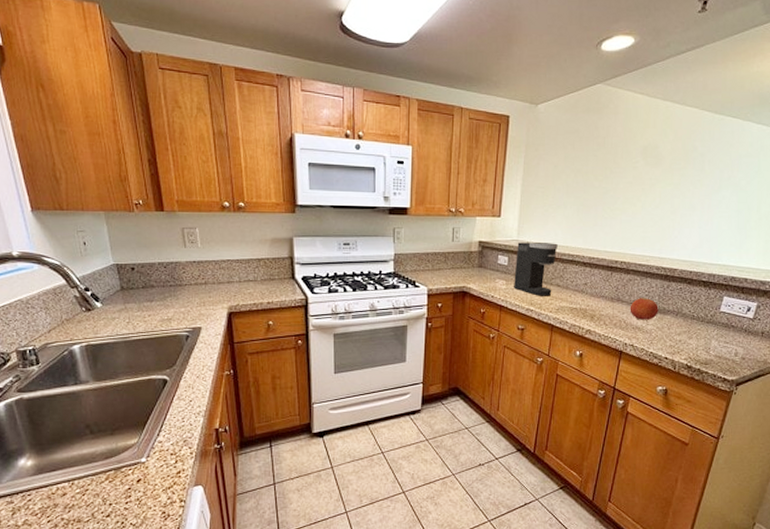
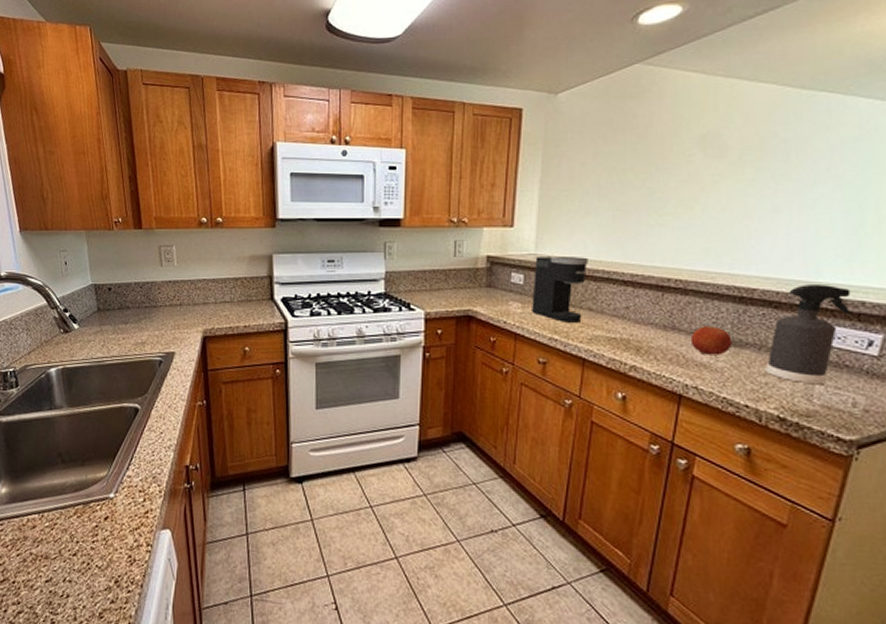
spray bottle: none [680,266,739,341] -> present [765,285,852,385]

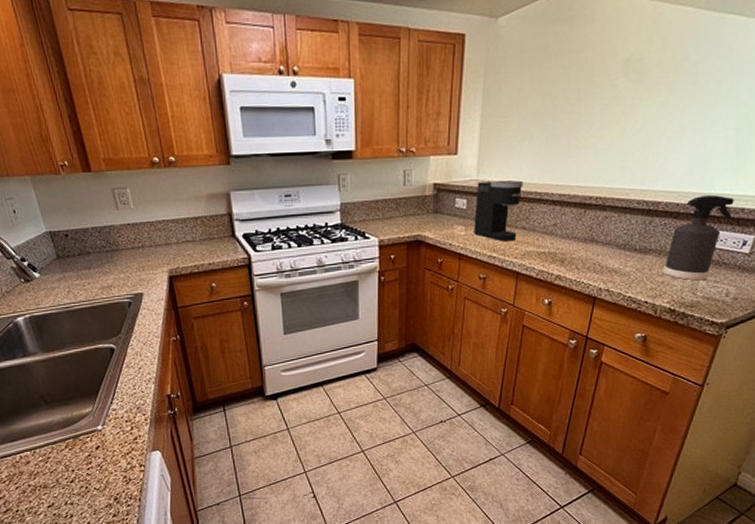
fruit: present [690,326,732,355] -> none [605,237,639,262]

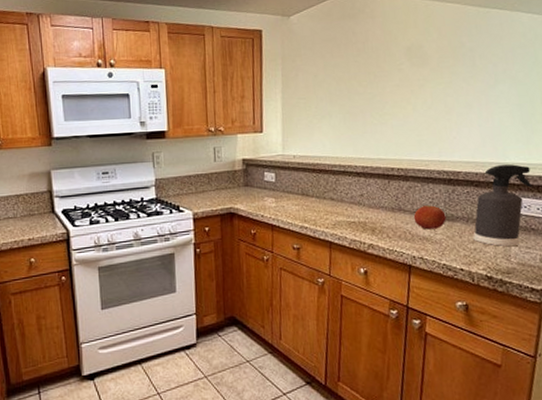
coffee maker: present [474,180,523,241] -> none [283,154,327,212]
fruit: none [605,237,639,262] -> present [413,205,446,230]

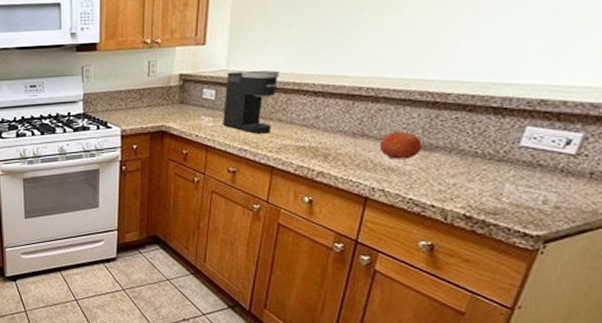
coffee maker: none [283,154,327,212] -> present [223,70,279,134]
spray bottle: present [473,164,533,247] -> none [454,86,552,184]

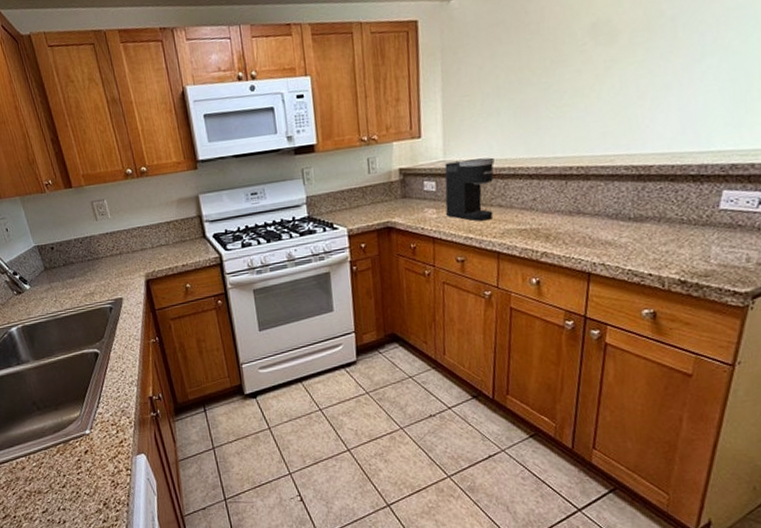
fruit: present [379,132,422,159] -> none [594,205,634,233]

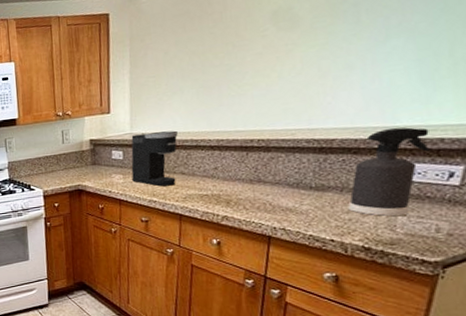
spray bottle: none [665,152,742,247] -> present [348,127,431,217]

